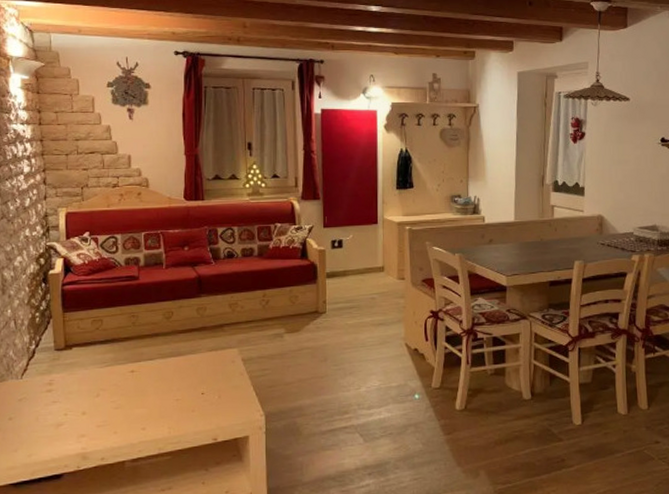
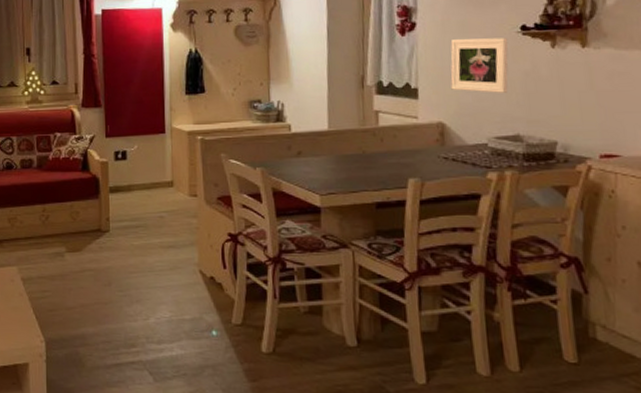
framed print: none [609,147,652,192] -> present [450,37,509,93]

